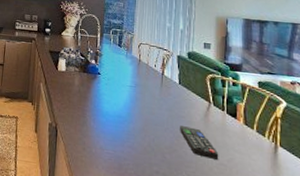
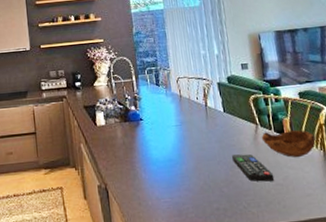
bowl: none [212,111,268,144] -> present [261,130,316,157]

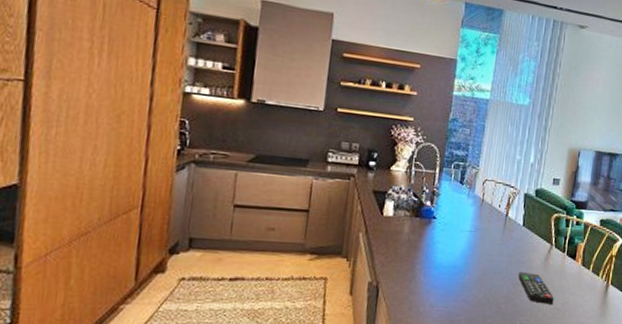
bowl: present [261,130,316,157] -> none [552,254,603,284]

